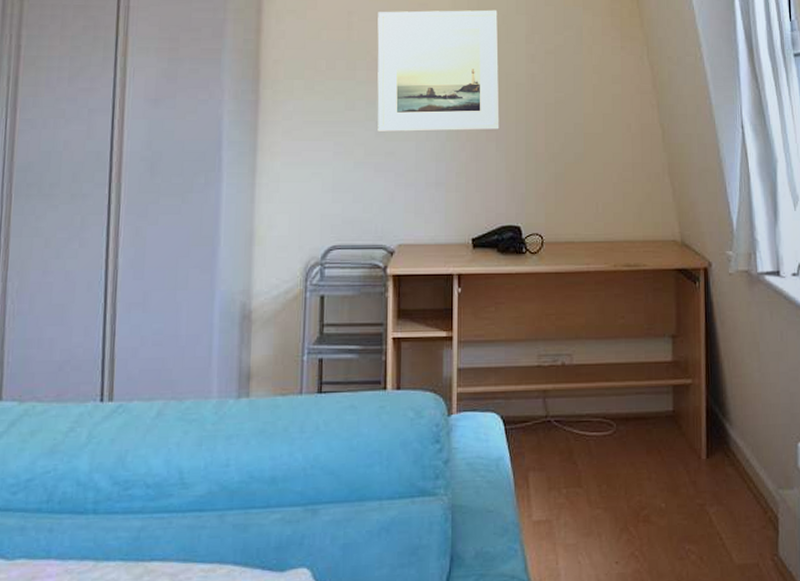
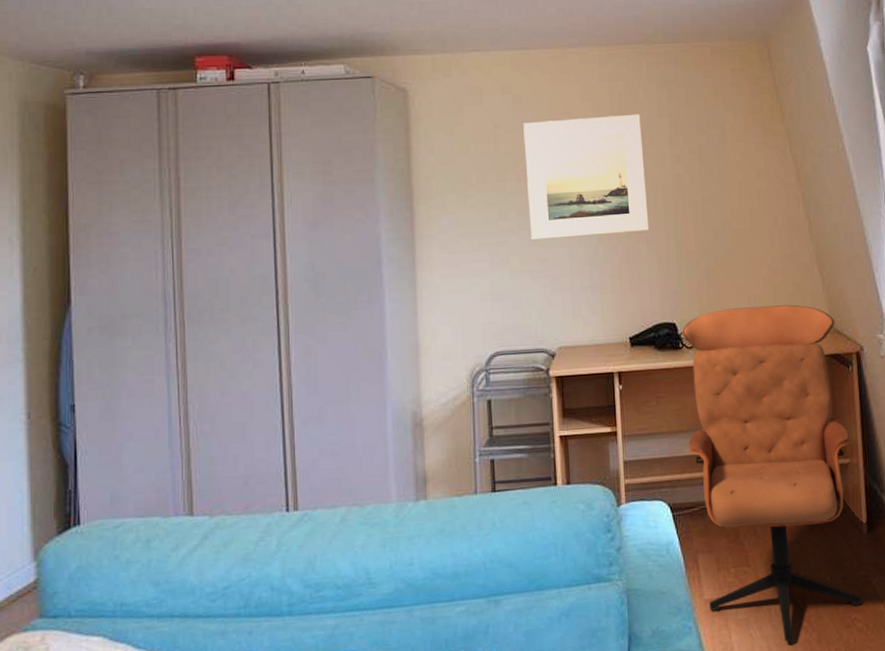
office chair: none [525,214,696,571] -> present [681,304,861,642]

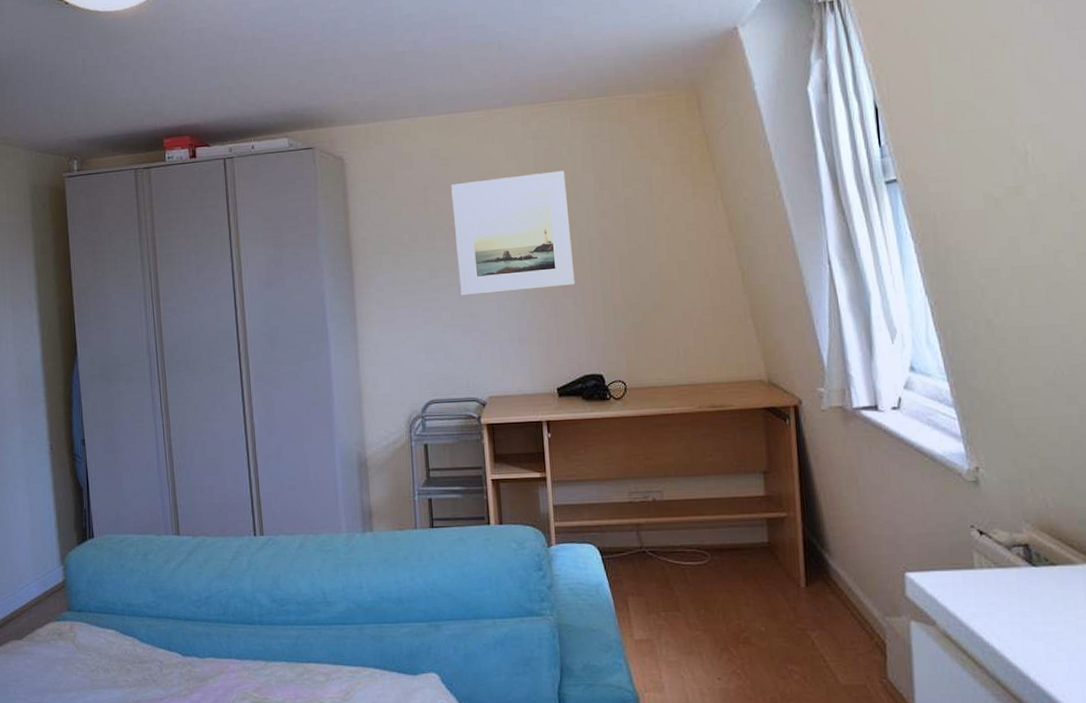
office chair: present [681,304,861,642] -> none [608,357,799,687]

